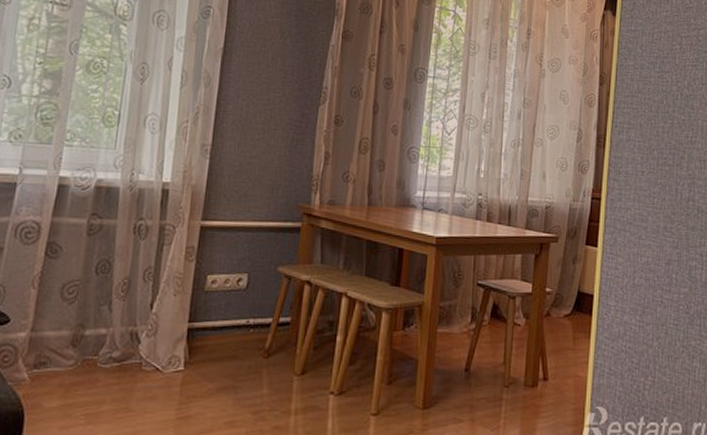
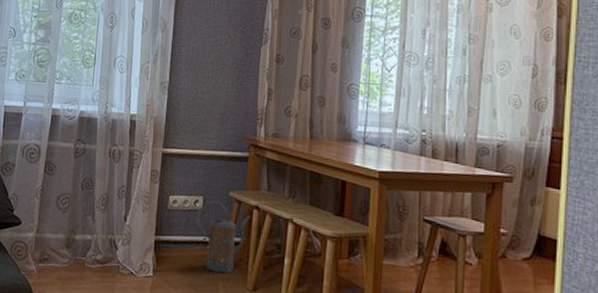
watering can: none [238,278,302,359] -> present [196,201,251,273]

